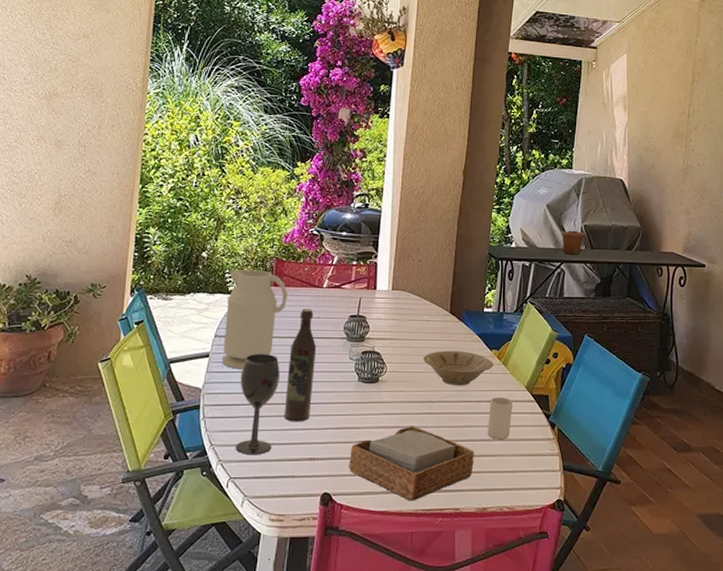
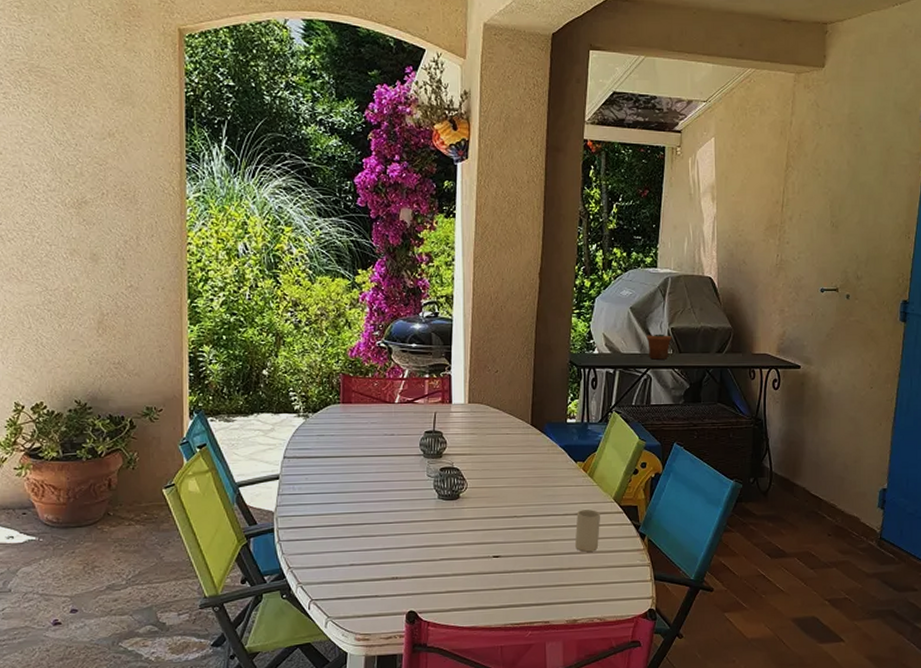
water jug: present [222,270,288,369] -> none [292,387,358,491]
wine glass: present [235,354,280,455] -> none [314,474,355,577]
wine bottle: present [284,309,317,422] -> none [362,426,393,542]
napkin holder: present [349,426,474,501] -> none [433,541,562,616]
bowl: present [423,351,494,386] -> none [505,464,580,500]

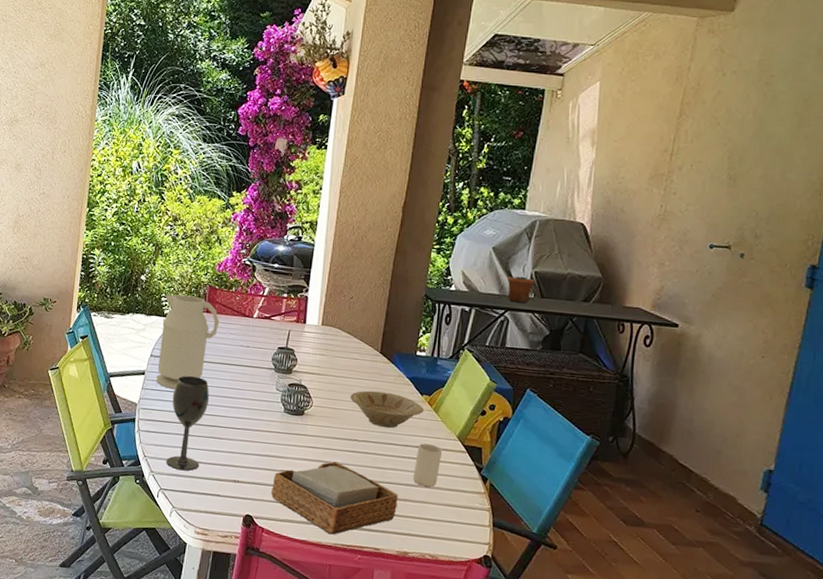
water jug: none [292,387,358,491] -> present [156,294,220,389]
wine glass: none [314,474,355,577] -> present [166,376,209,471]
napkin holder: none [433,541,562,616] -> present [271,461,398,535]
bowl: none [505,464,580,500] -> present [350,390,425,428]

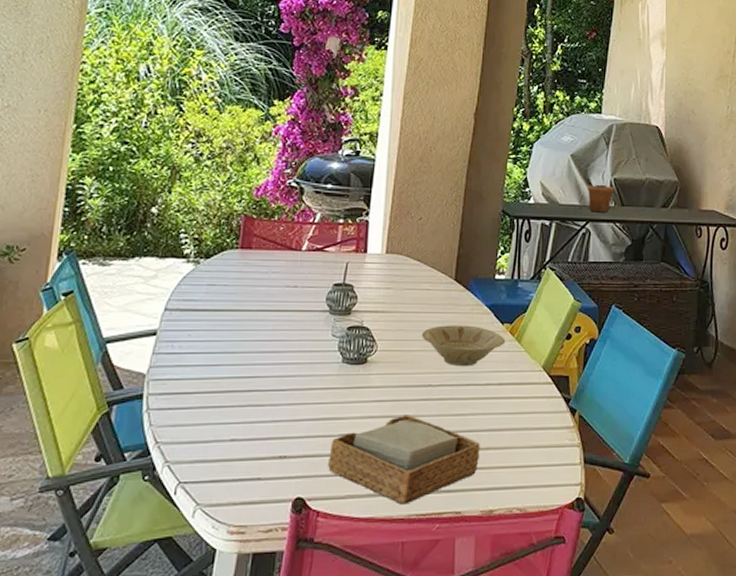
water jug: present [156,294,220,389] -> none [173,229,259,349]
wine glass: present [166,376,209,471] -> none [186,331,246,454]
cup: present [412,443,443,487] -> none [495,379,528,429]

